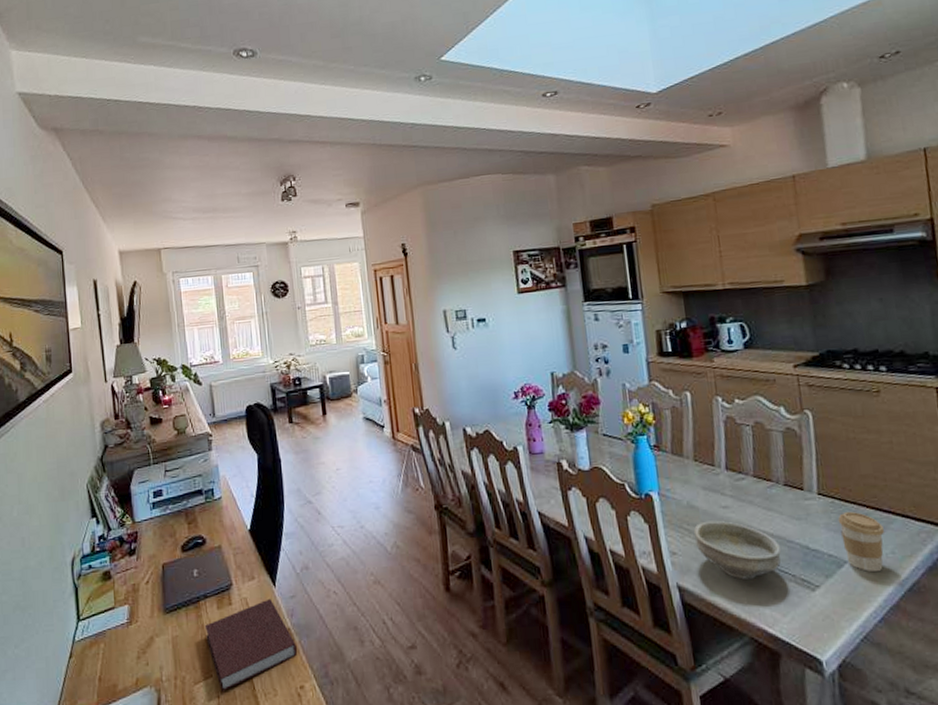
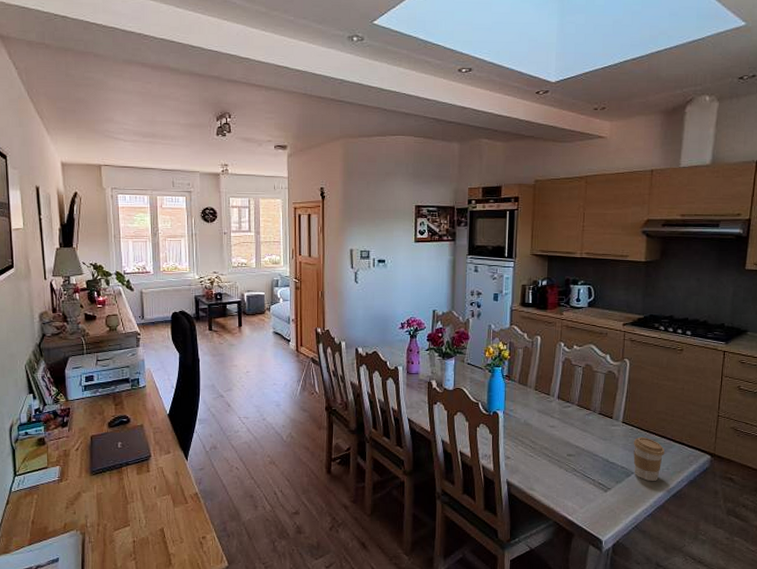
notebook: present [205,598,298,691] -> none [126,469,203,537]
bowl: present [694,520,781,580] -> none [526,436,587,480]

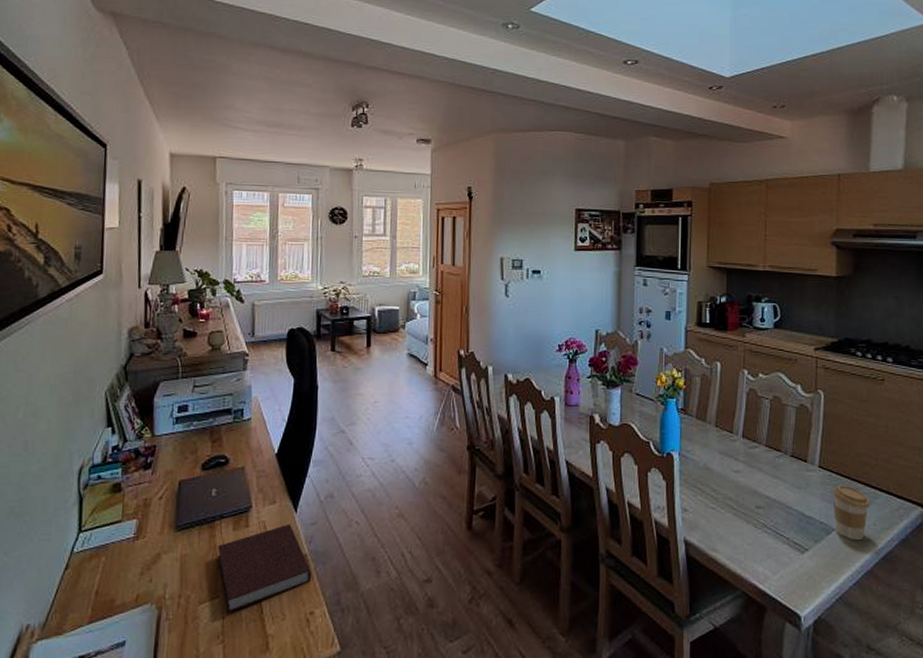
notebook: none [126,469,203,537] -> present [217,524,312,613]

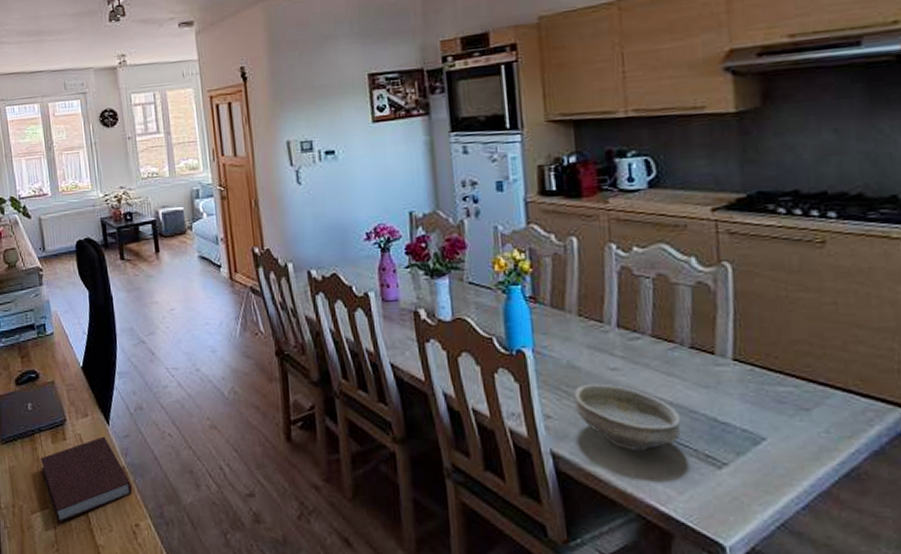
bowl: none [706,483,779,539] -> present [574,383,681,451]
coffee cup: present [832,484,869,541] -> none [757,381,817,453]

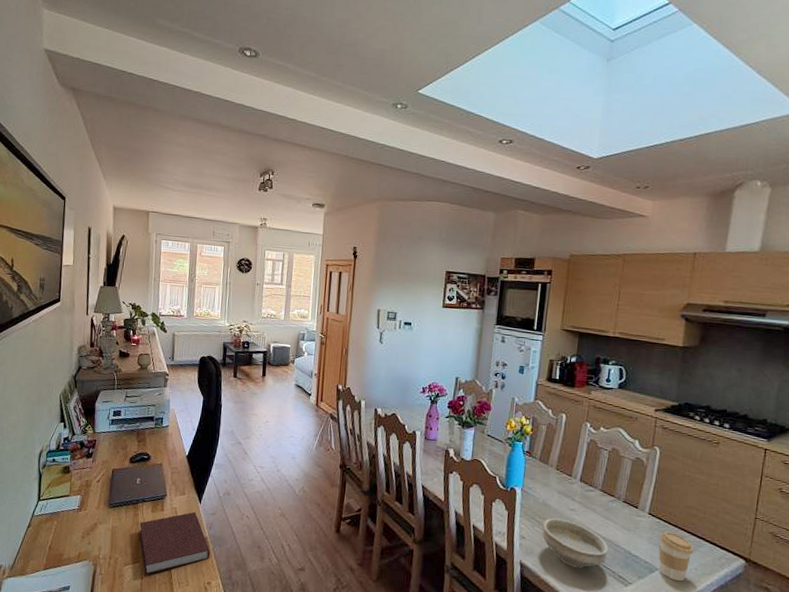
coffee cup: none [757,381,817,453] -> present [658,531,694,582]

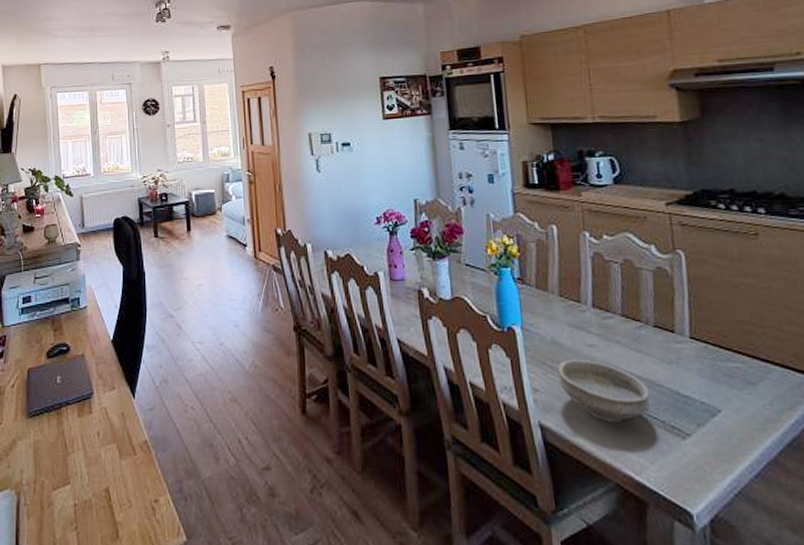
notebook: present [139,511,211,575] -> none [66,410,154,499]
coffee cup: present [658,531,694,582] -> none [711,357,762,424]

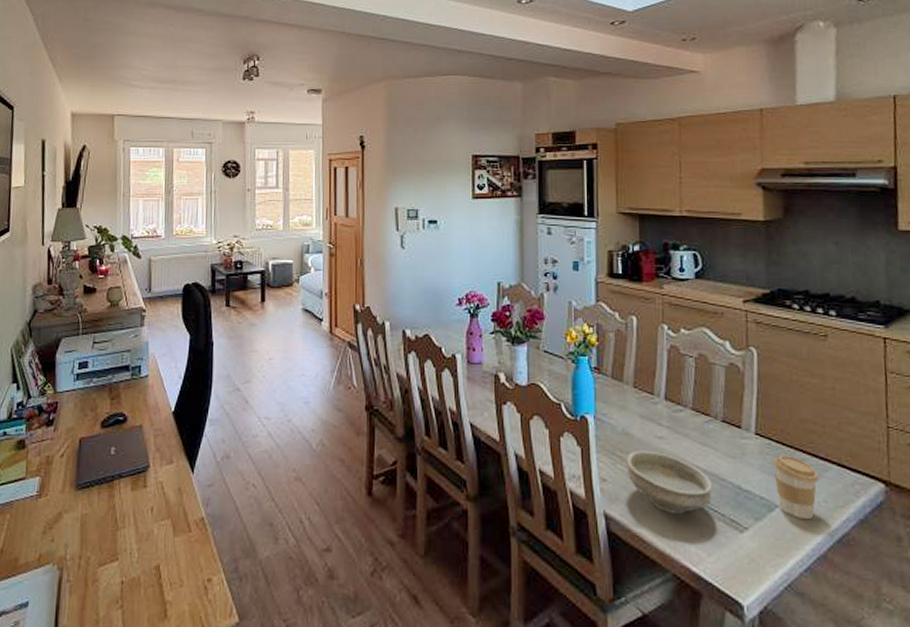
coffee cup: none [711,357,762,424] -> present [773,454,818,520]

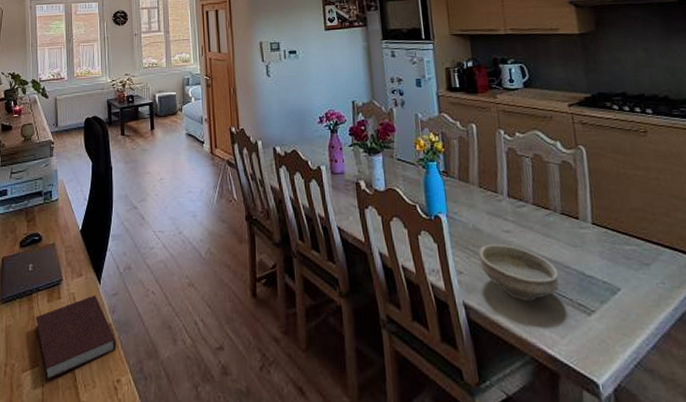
notebook: none [116,485,210,576] -> present [36,295,117,380]
coffee cup: present [773,454,818,520] -> none [611,241,654,301]

